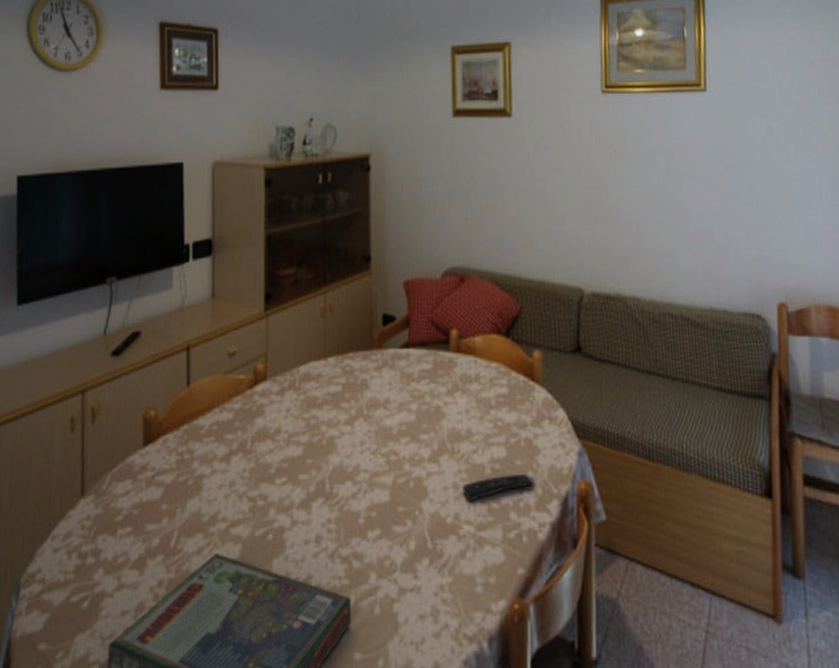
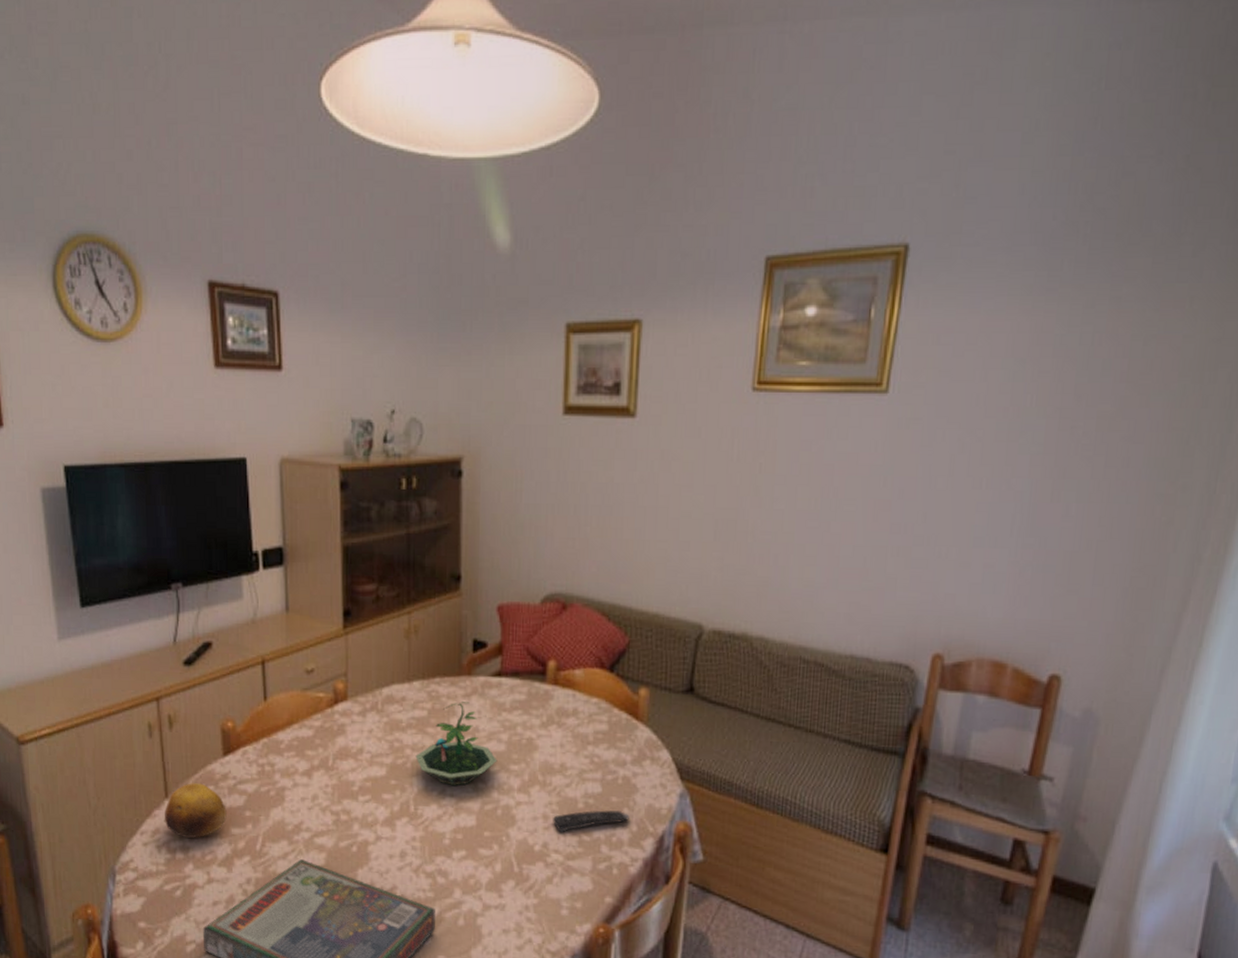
fruit: none [78,478,143,540] -> present [165,783,227,839]
terrarium: none [331,374,408,461] -> present [415,702,498,786]

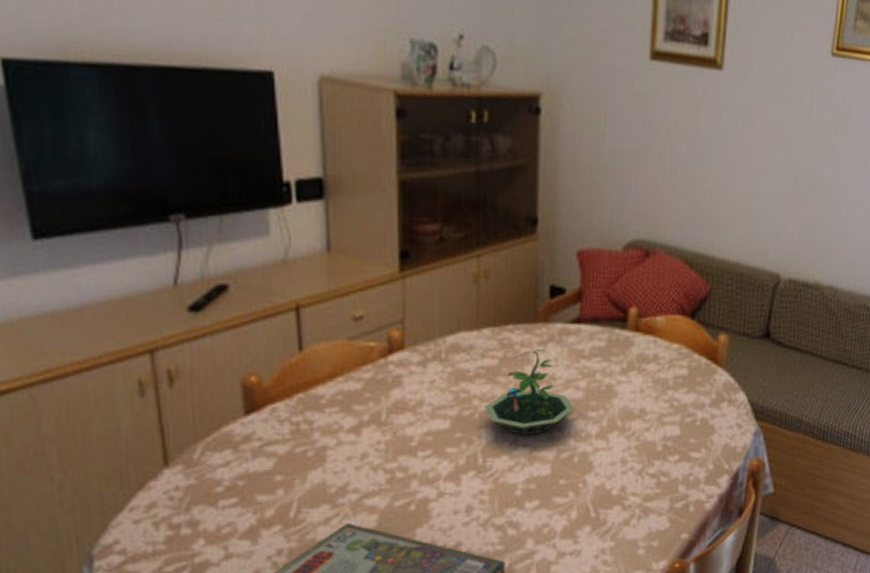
fruit: present [165,783,227,839] -> none [164,447,250,511]
remote control: present [553,810,630,832] -> none [631,452,707,475]

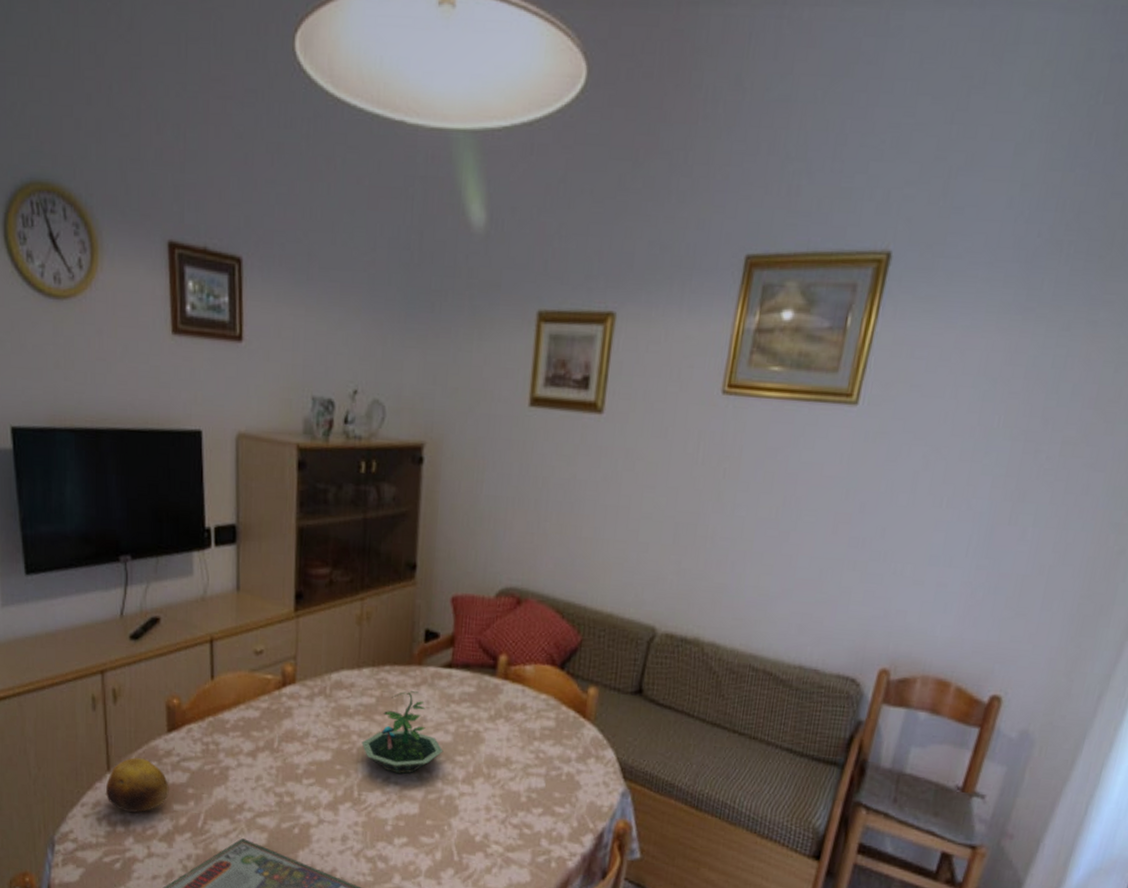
fruit: none [164,447,250,511] -> present [106,757,169,813]

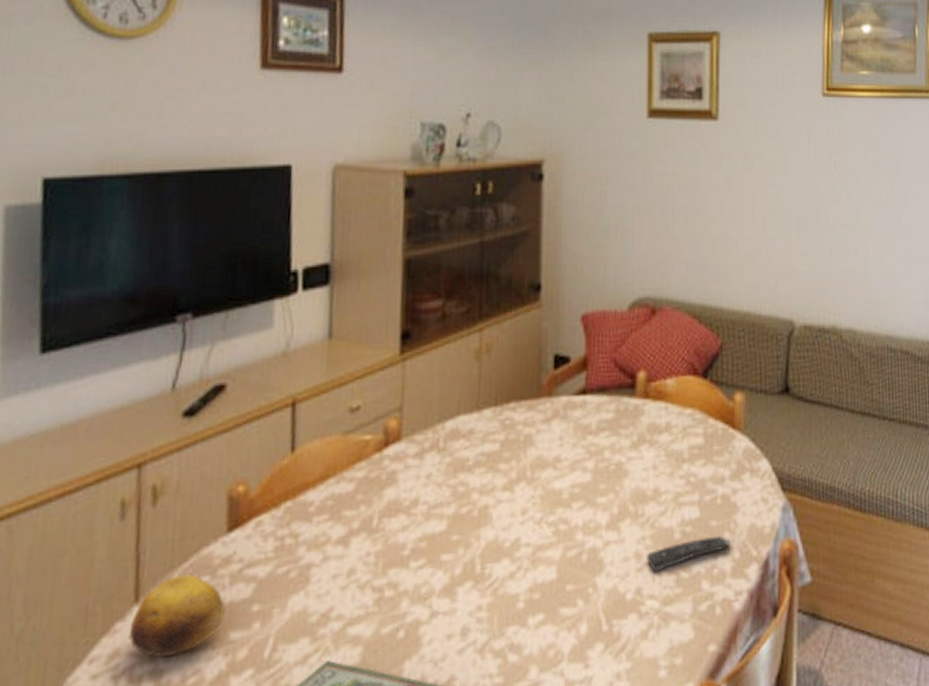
terrarium: present [361,691,444,774] -> none [484,428,582,533]
remote control: none [495,805,571,824] -> present [647,536,731,572]

